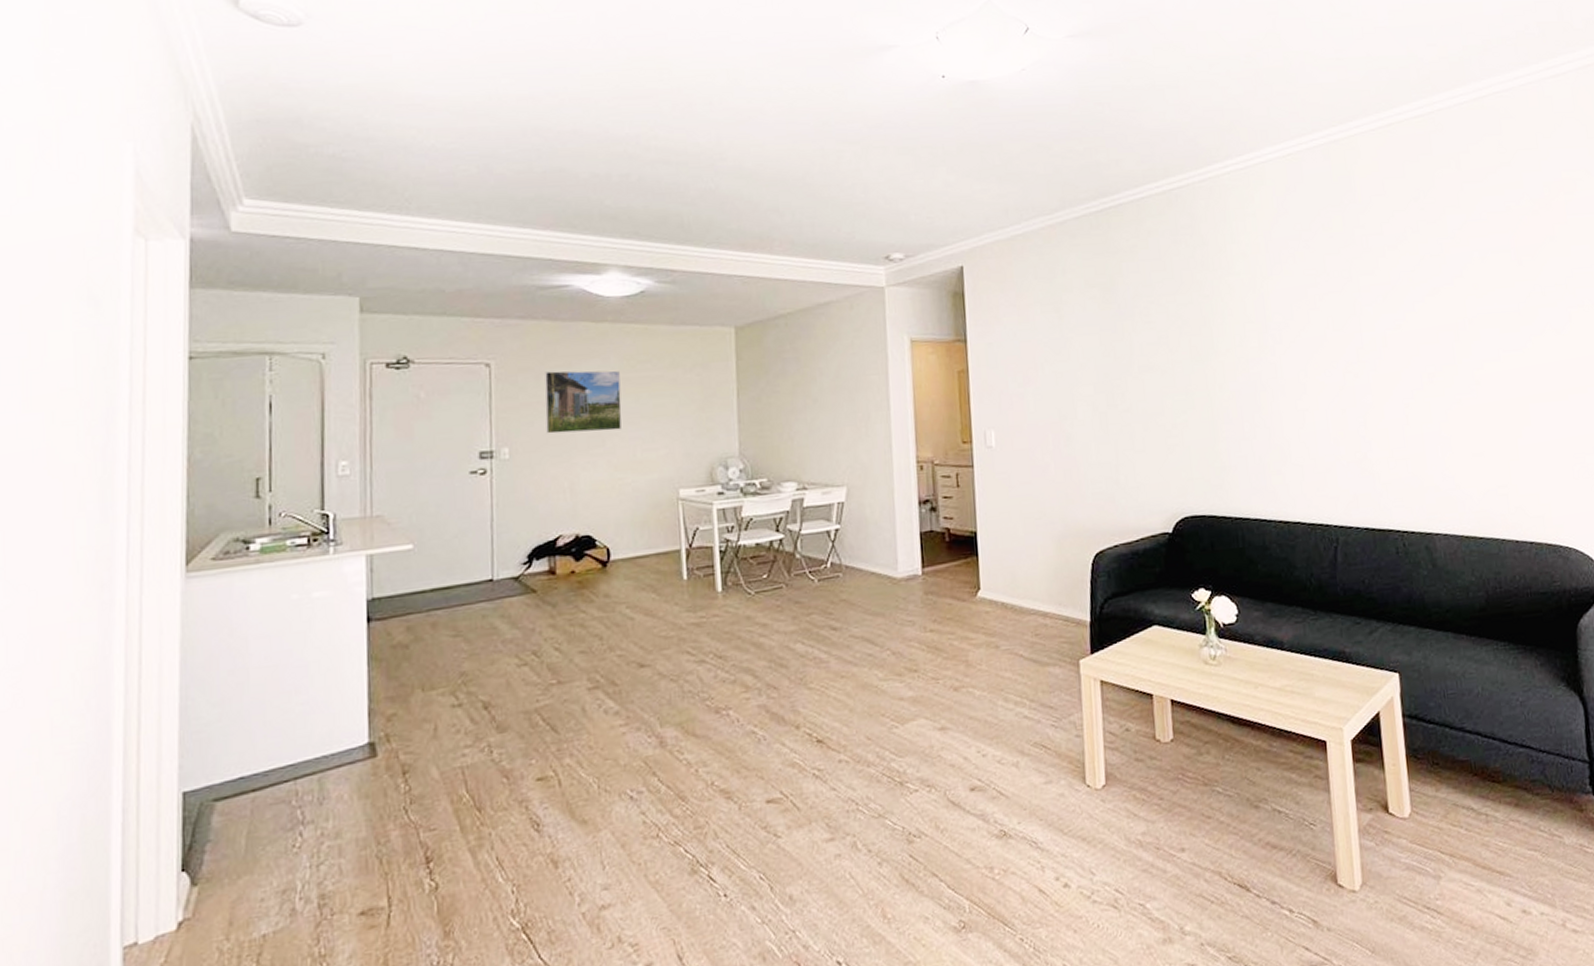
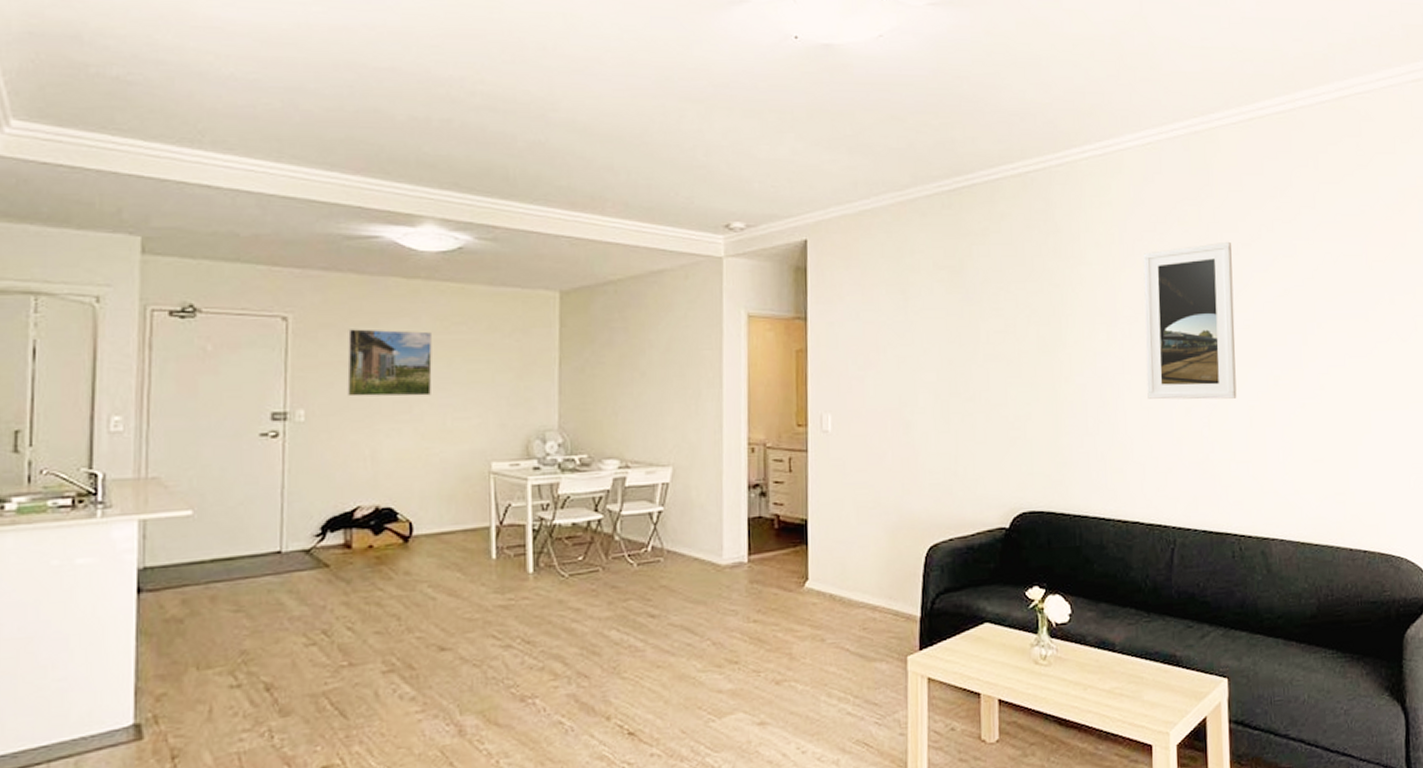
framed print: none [1289,245,1392,402] -> present [1143,242,1237,400]

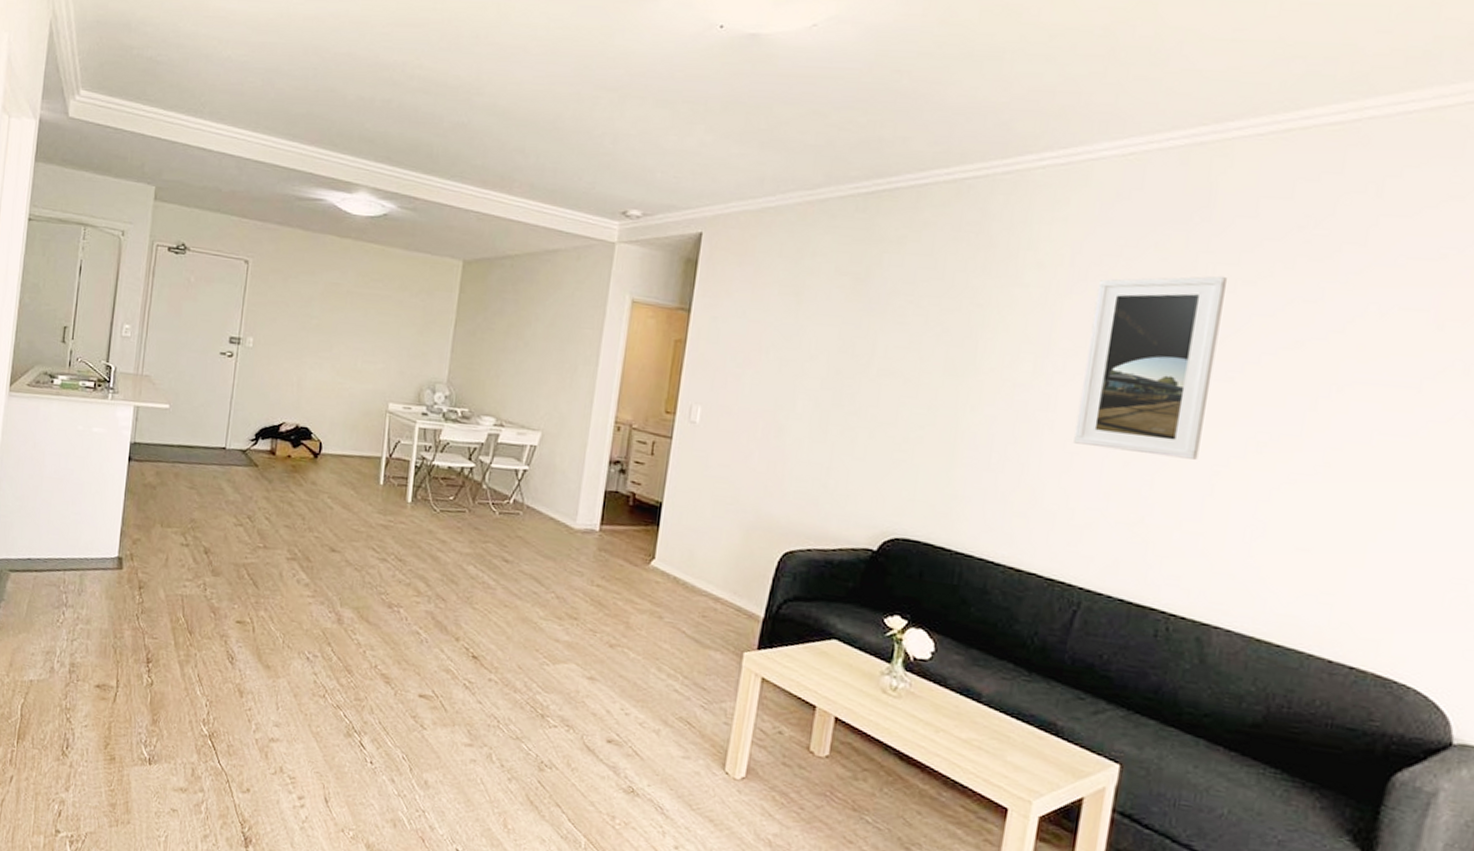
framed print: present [347,329,432,397] -> none [285,276,354,339]

